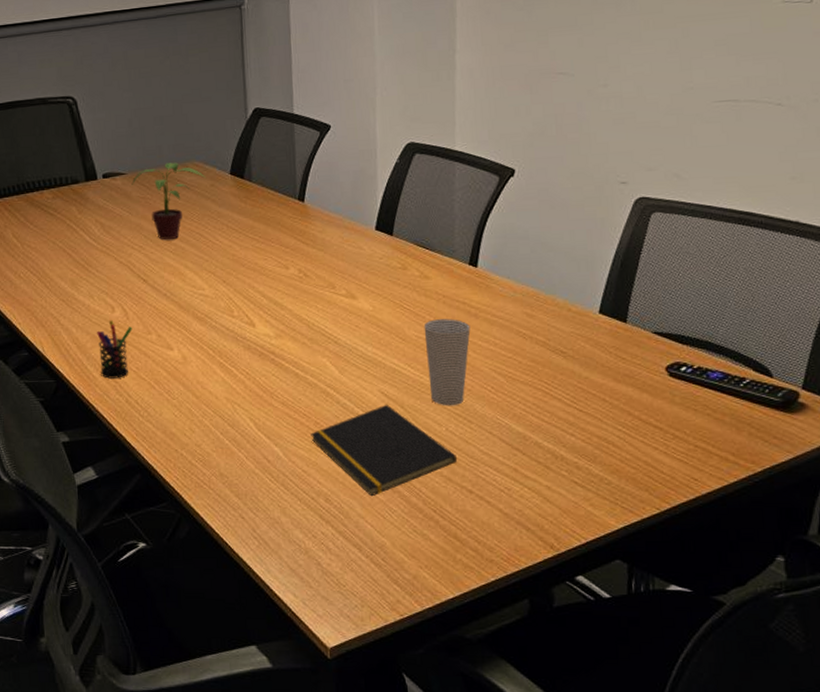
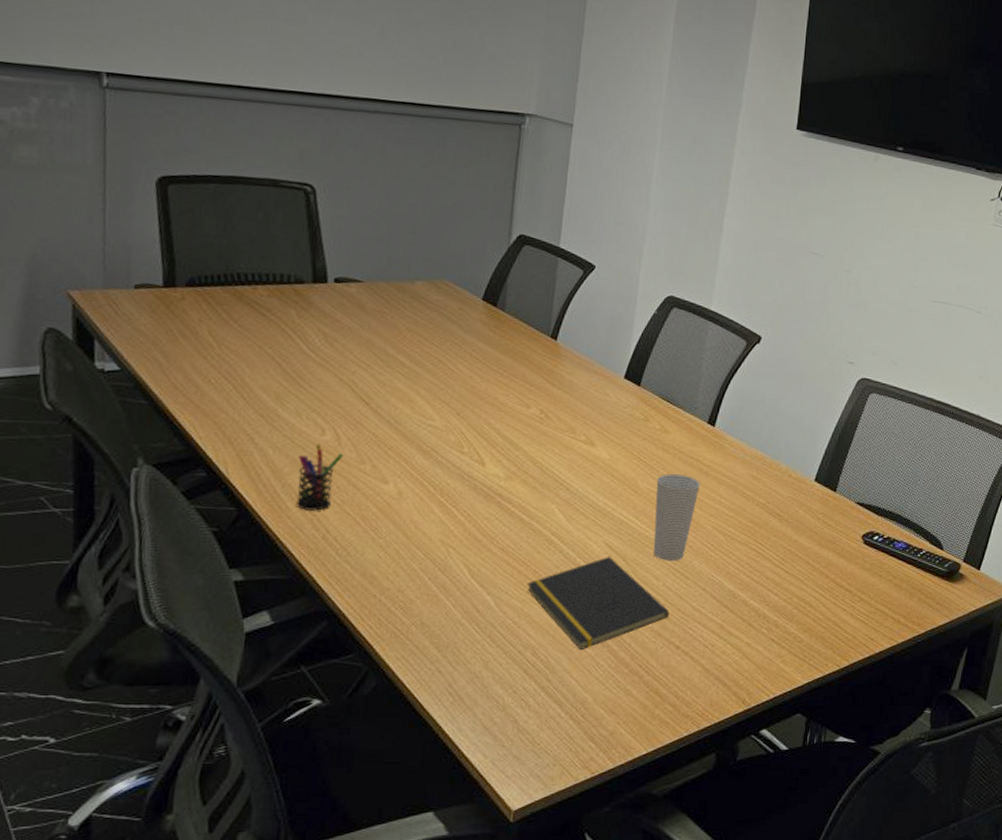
potted plant: present [131,162,206,240] -> none [368,277,455,362]

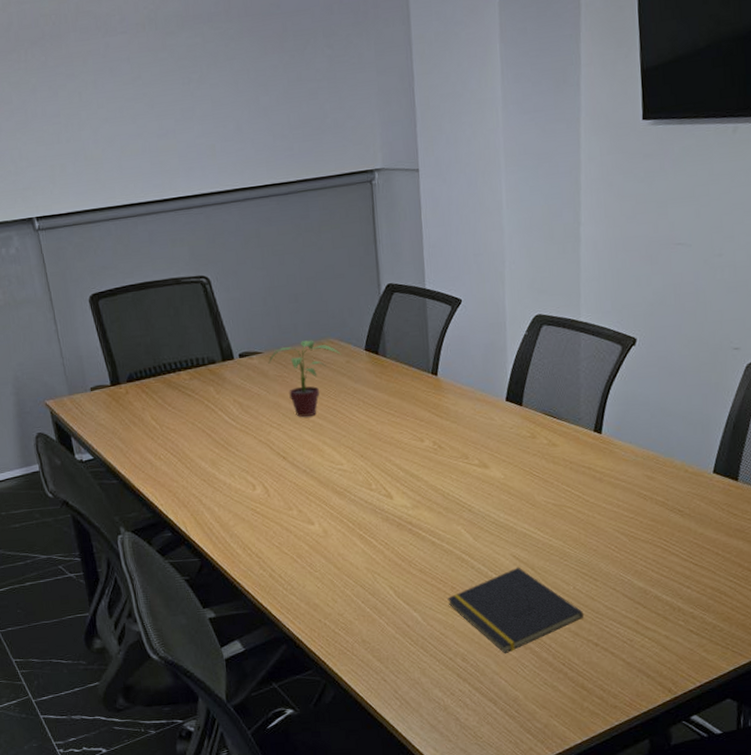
pen holder: present [296,444,344,511] -> none [239,498,274,555]
potted plant: none [368,277,455,362] -> present [268,340,341,418]
cup: present [653,474,700,561] -> none [552,483,596,566]

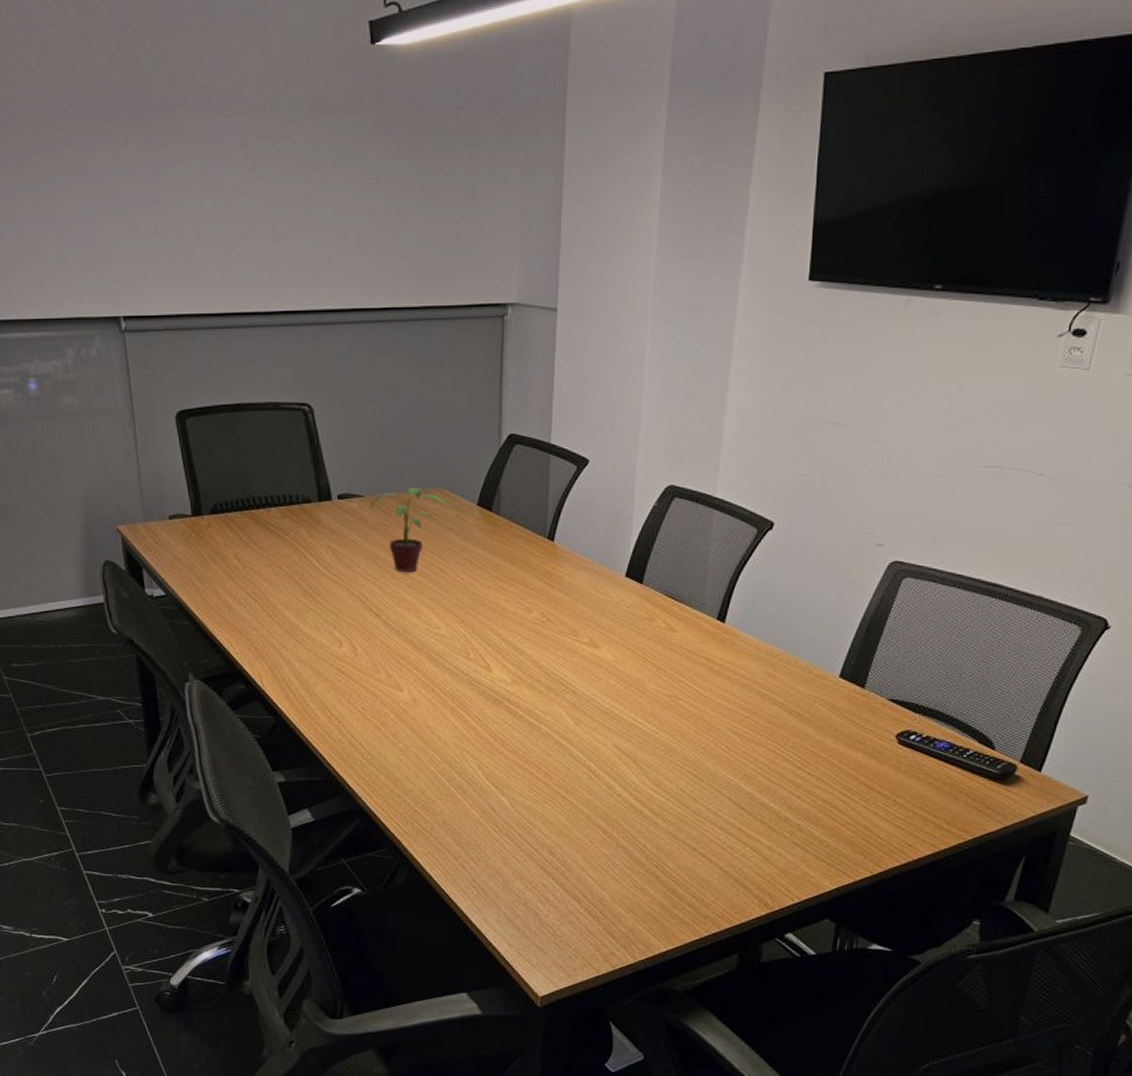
notepad: present [447,567,585,654] -> none [539,758,685,851]

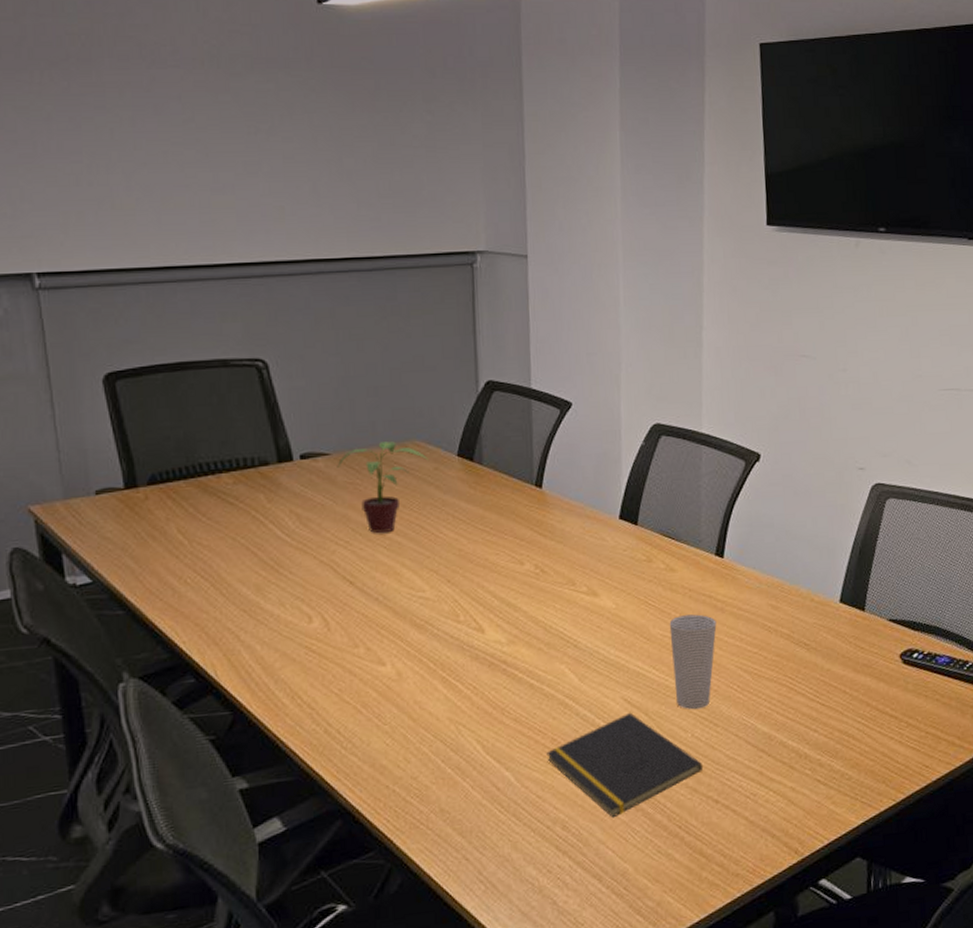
notepad: none [539,758,685,851] -> present [546,712,704,818]
cup: none [664,674,711,763] -> present [669,614,717,710]

